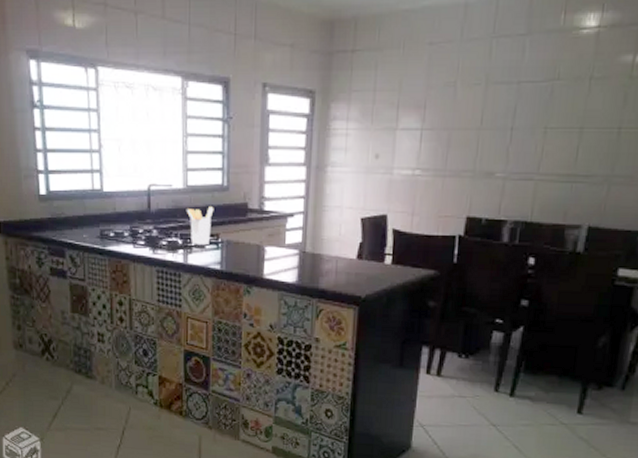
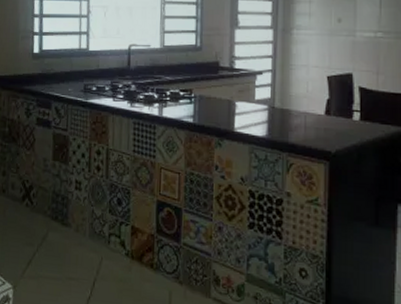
utensil holder: present [187,206,214,246] -> none [163,64,188,100]

